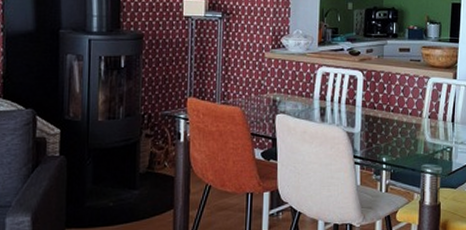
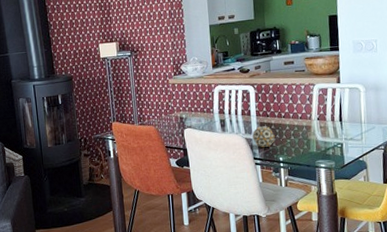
decorative ball: none [354,120,380,145] -> present [252,126,275,148]

